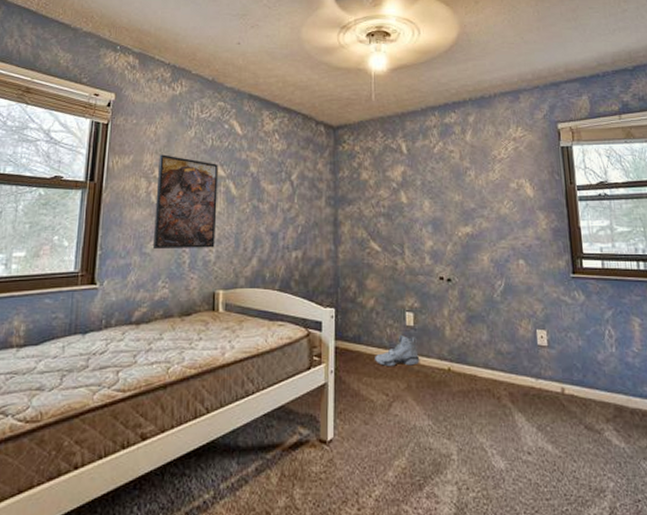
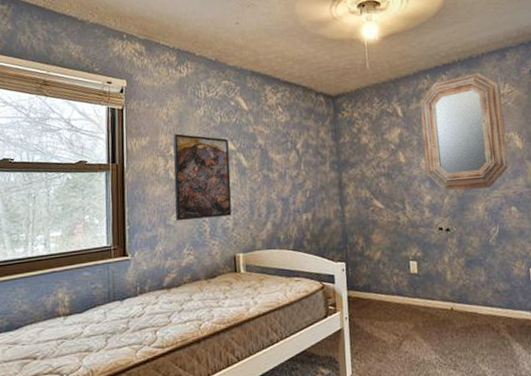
sneaker: present [375,334,420,366] -> none [384,281,425,310]
home mirror: none [425,112,519,238] -> present [419,71,509,191]

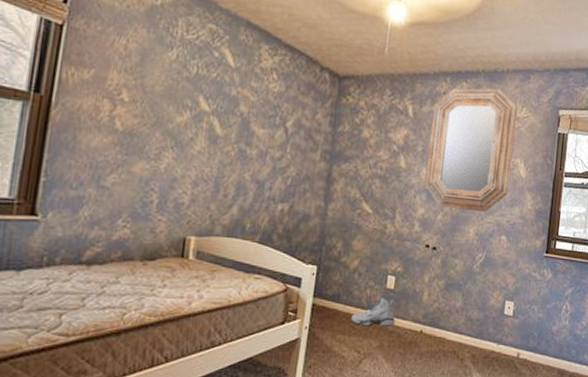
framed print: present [173,134,232,221] -> none [114,74,202,190]
sneaker: none [384,281,425,310] -> present [351,296,396,326]

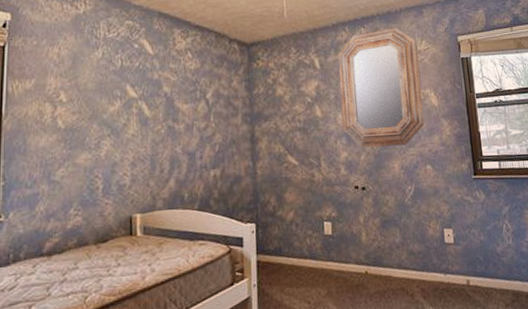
sneaker: present [351,296,396,326] -> none [296,243,339,275]

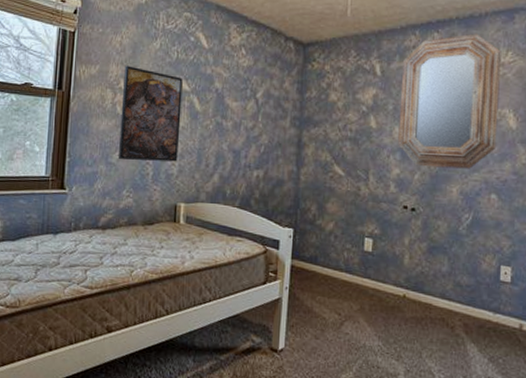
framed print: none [63,77,130,177] -> present [119,65,183,162]

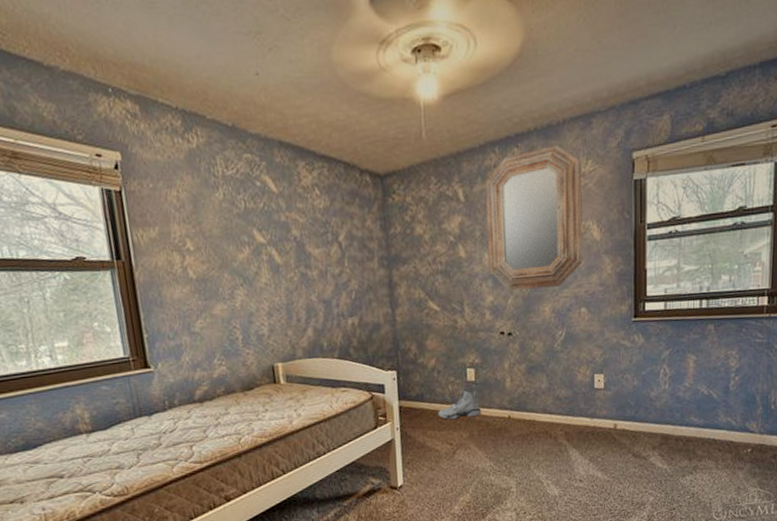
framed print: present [119,65,183,162] -> none [188,223,266,328]
sneaker: none [330,259,376,290] -> present [438,389,482,420]

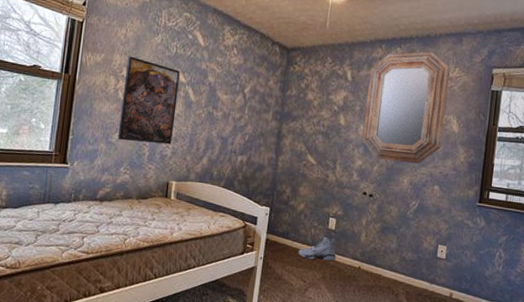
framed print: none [188,223,266,328] -> present [118,56,180,145]

